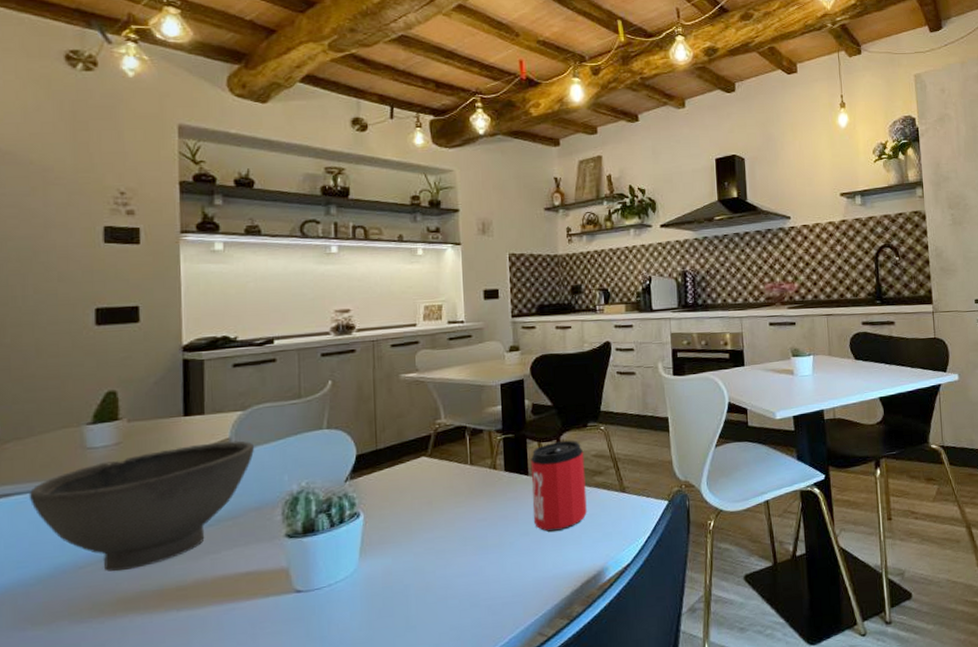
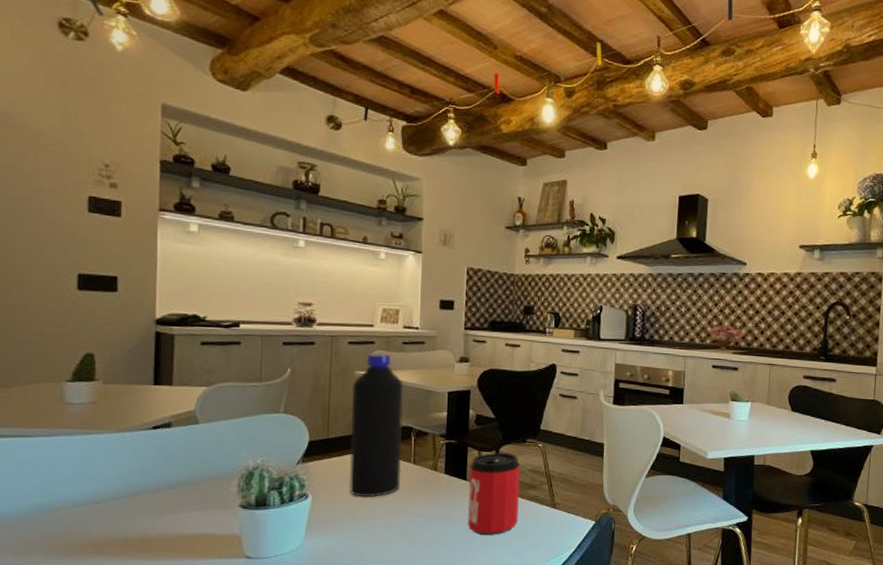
bowl: present [29,440,255,572] -> none [13,412,217,518]
bottle: none [399,352,459,509] -> present [349,353,403,497]

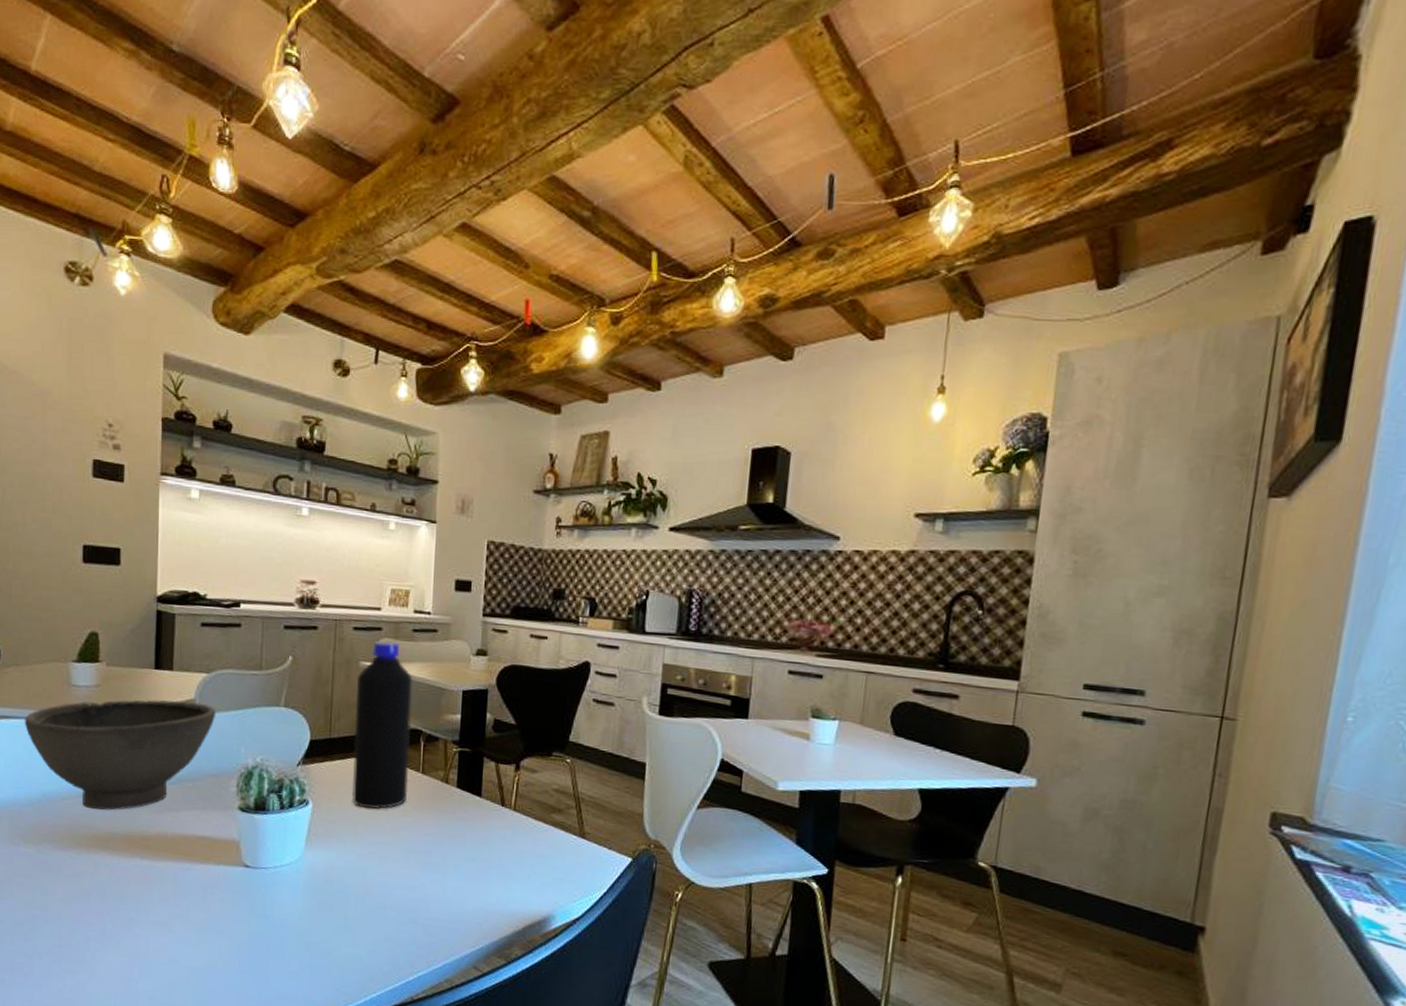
bowl: none [13,412,217,518] -> present [24,699,216,810]
can: present [467,452,521,535] -> none [481,766,544,865]

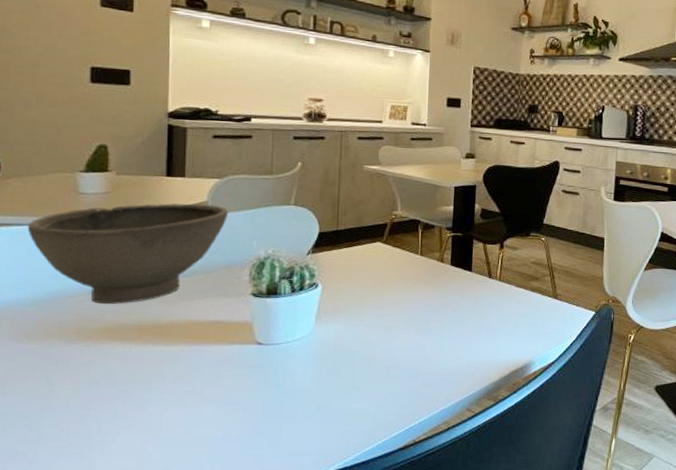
bottle: present [352,641,413,809] -> none [358,148,411,287]

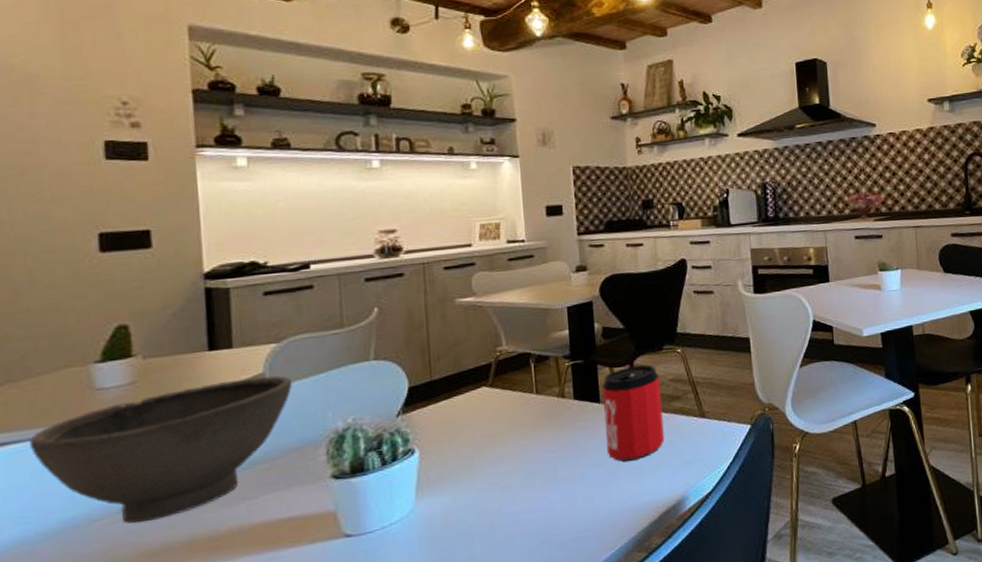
can: none [472,245,524,324] -> present [601,364,664,462]

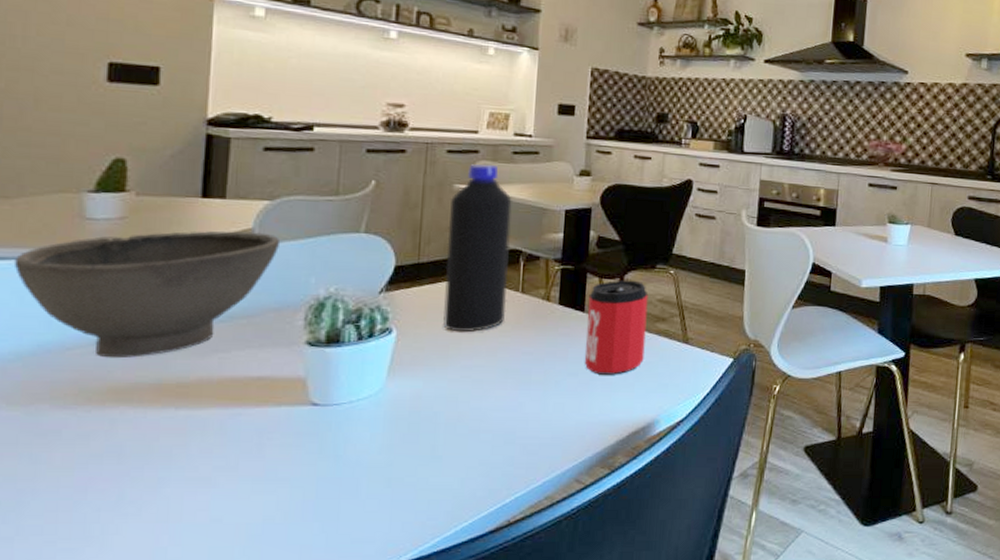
bottle: none [454,274,524,443] -> present [443,163,512,332]

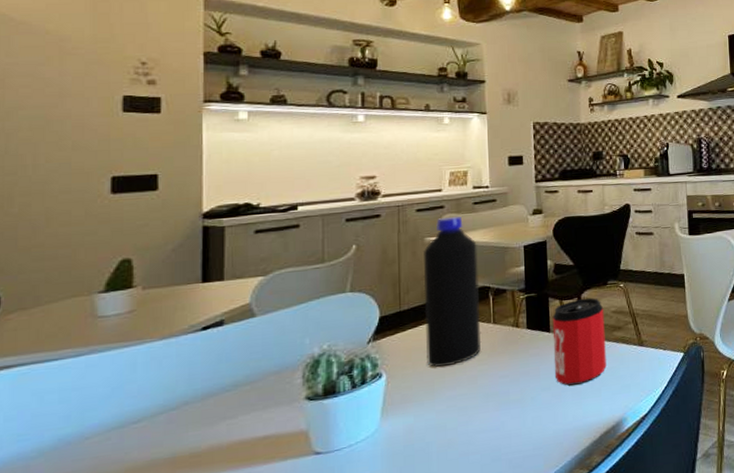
bowl: present [13,230,281,359] -> none [33,305,276,441]

